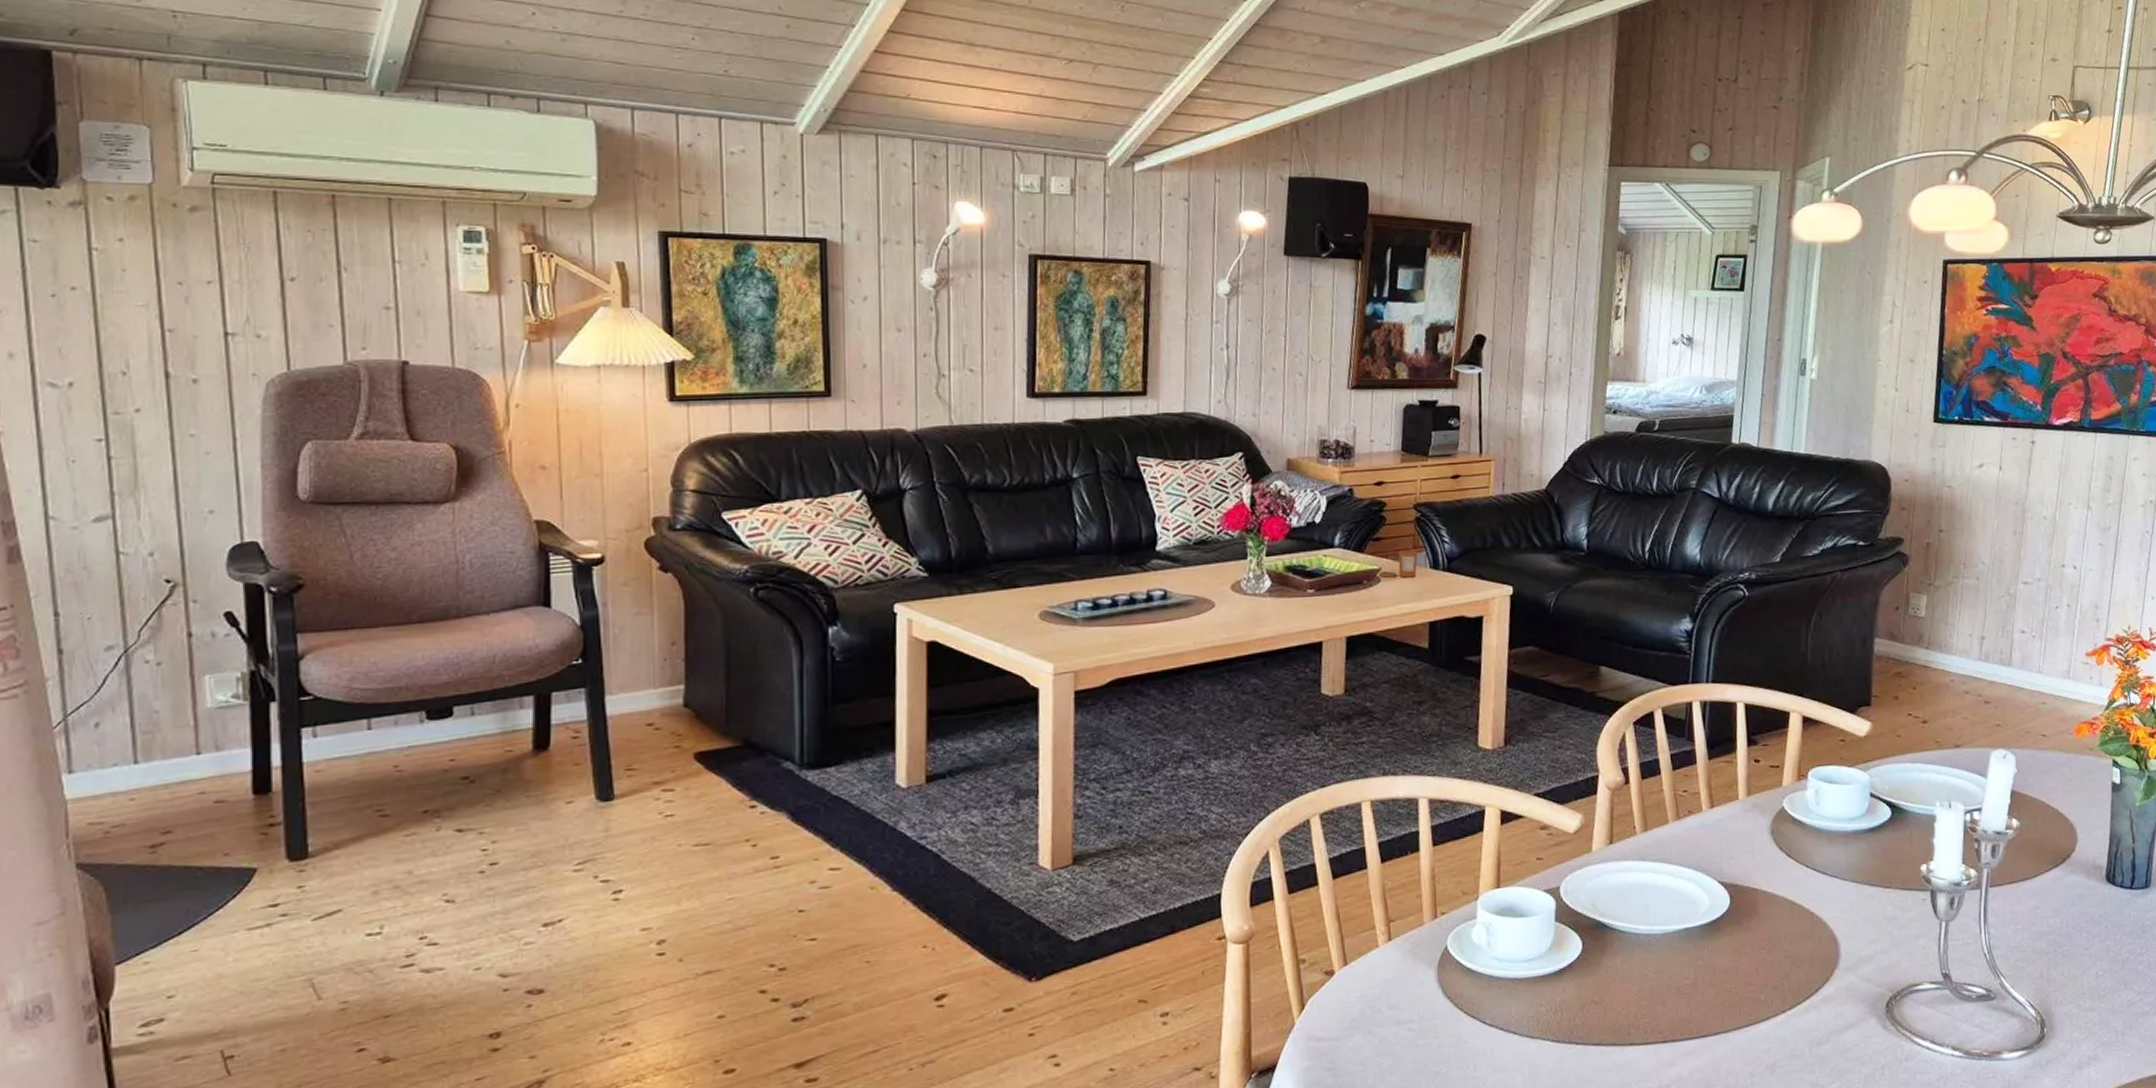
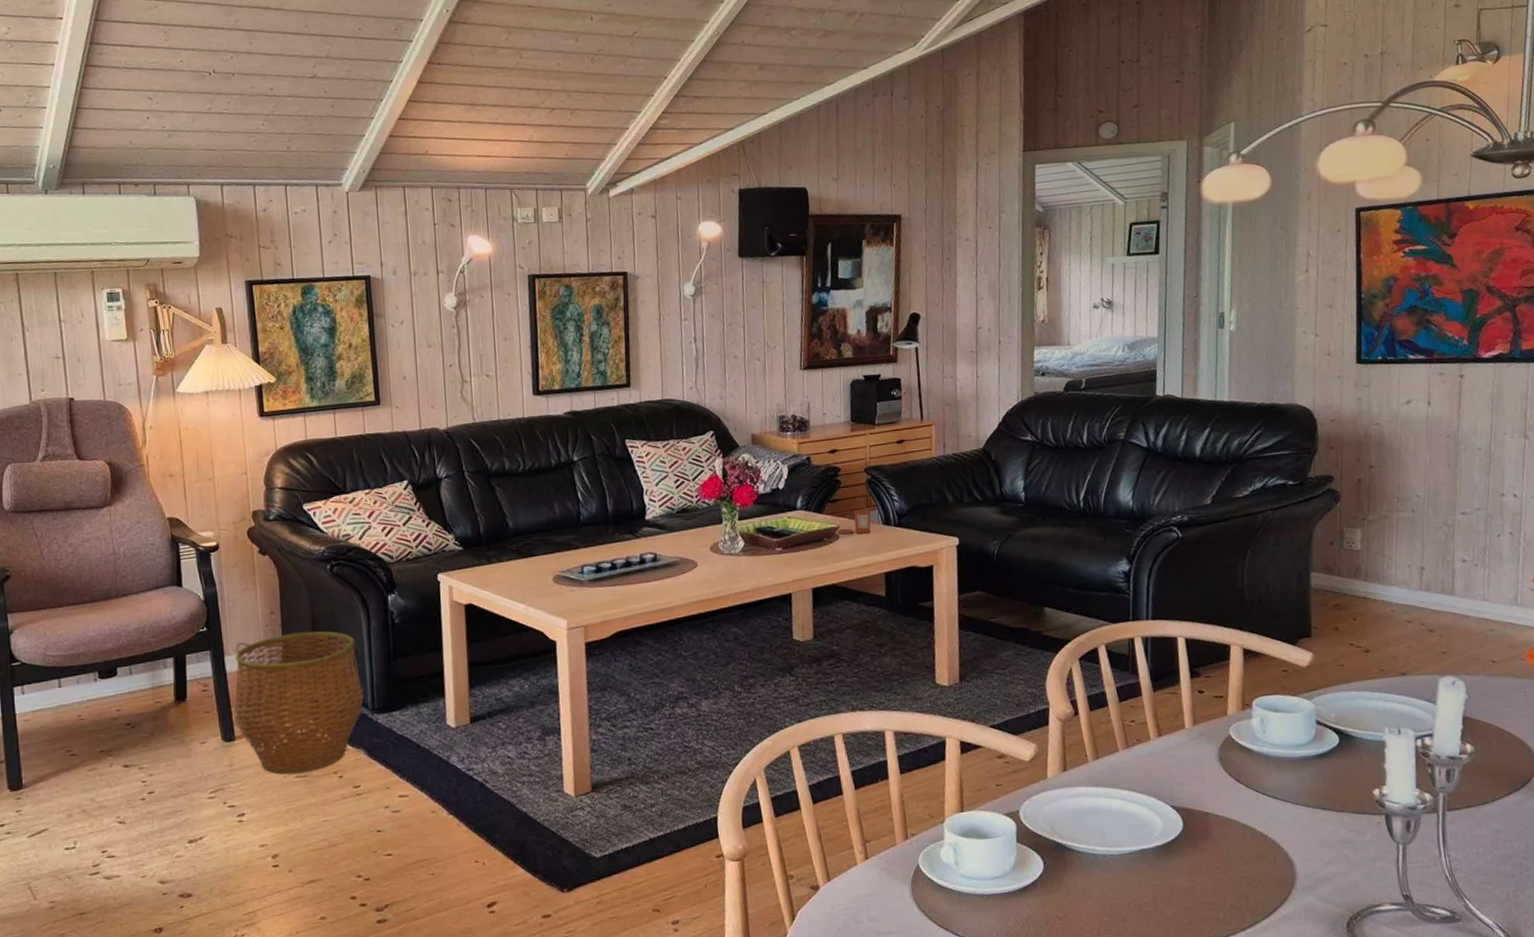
basket: none [614,667,790,842] -> present [234,631,364,775]

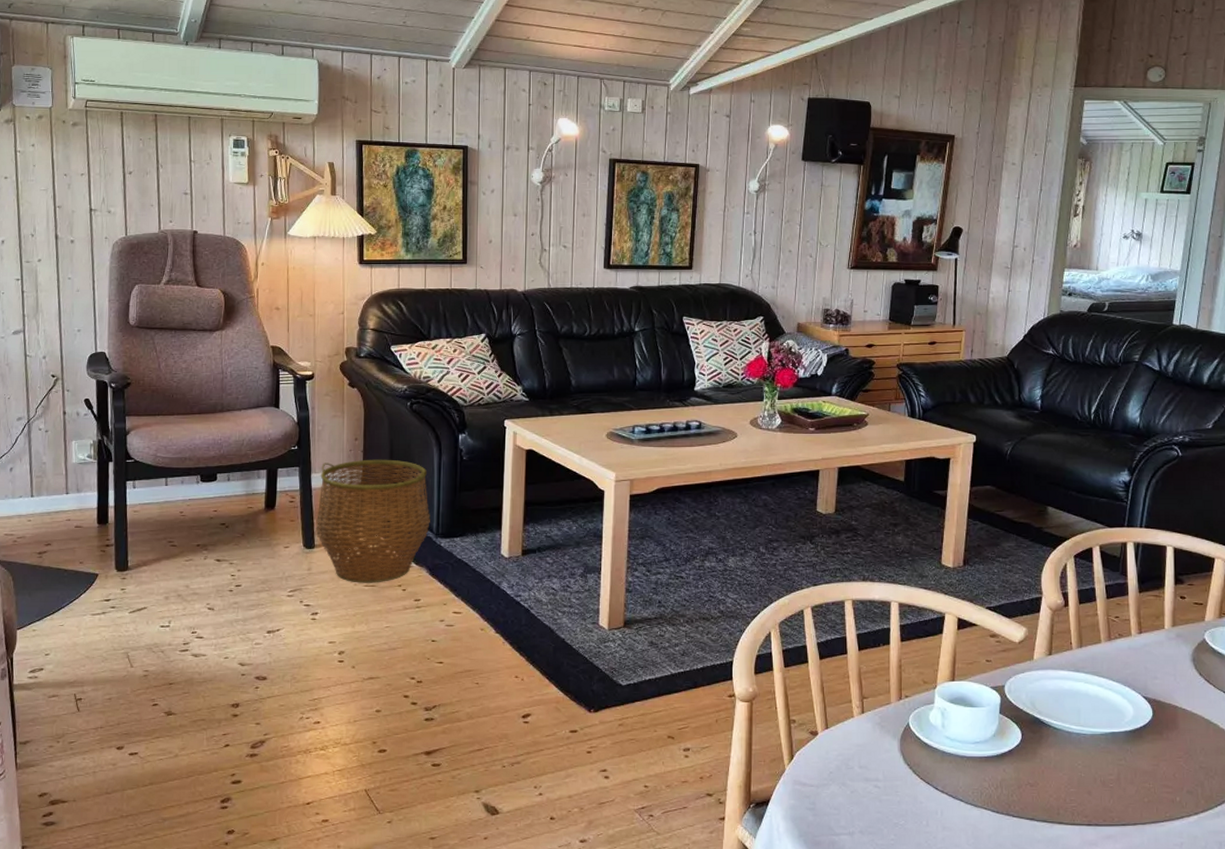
candle: present [837,509,871,536] -> none [866,401,899,424]

